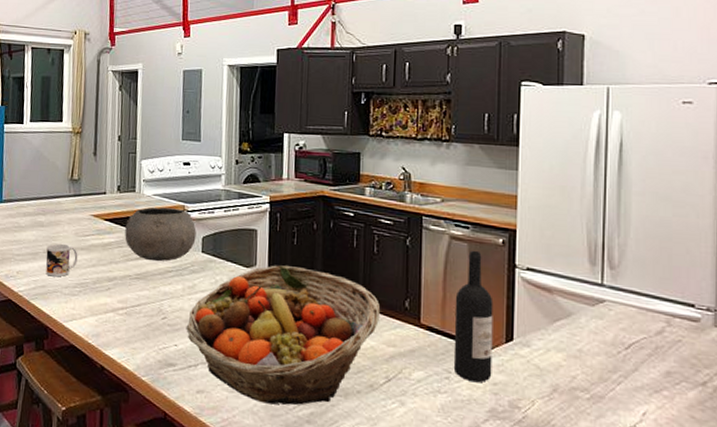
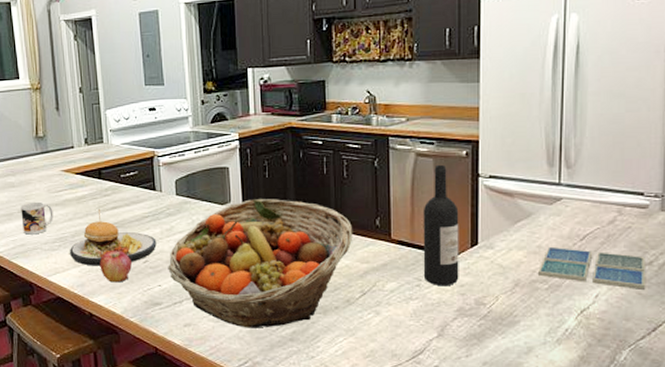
plate: none [89,258,177,317] -> present [70,209,157,266]
apple: none [117,302,150,337] -> present [99,251,132,283]
bowl: present [125,207,197,262] -> none [97,155,169,209]
drink coaster: none [579,351,698,413] -> present [538,246,645,289]

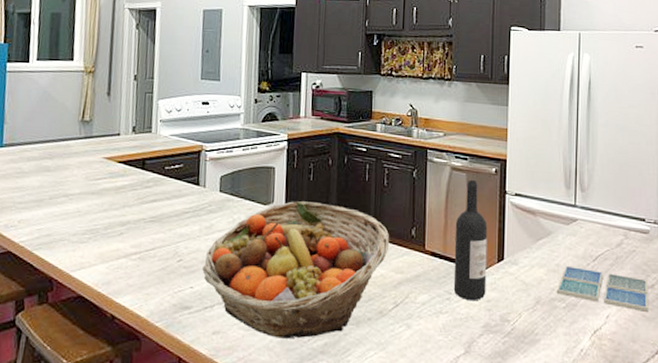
mug: present [21,201,54,235] -> none [51,188,88,224]
plate: present [70,209,157,266] -> none [99,201,194,263]
apple: present [99,251,132,283] -> none [130,246,165,282]

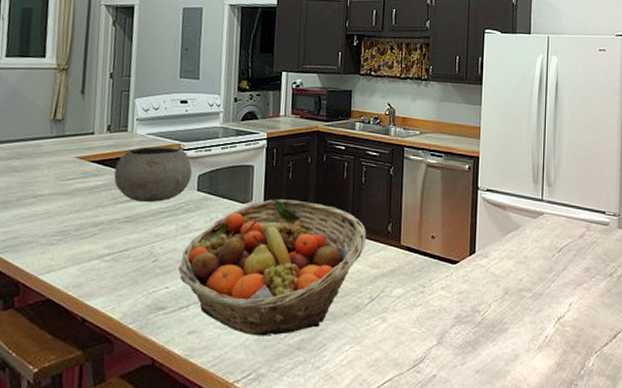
bowl: none [139,147,215,203] -> present [114,146,192,203]
wine bottle: present [453,179,488,300] -> none [427,176,461,292]
drink coaster: present [557,265,648,312] -> none [524,257,607,299]

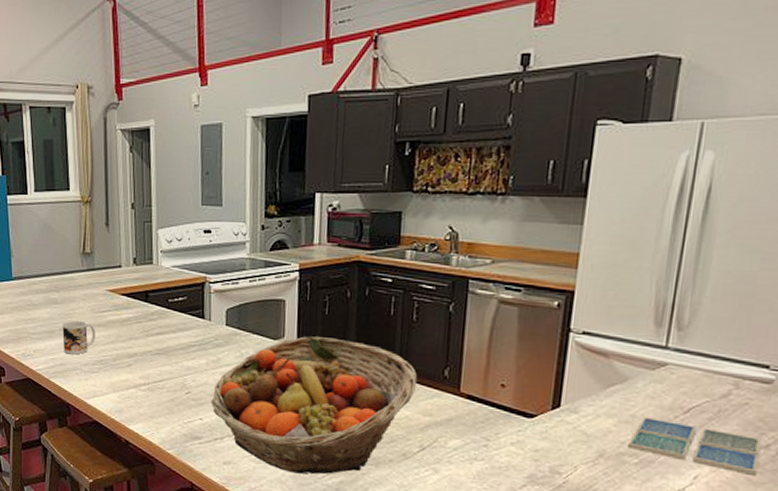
mug: none [19,189,59,226] -> present [62,320,96,355]
bowl: present [114,146,192,203] -> none [143,279,220,336]
drink coaster: none [524,257,607,299] -> present [628,417,761,475]

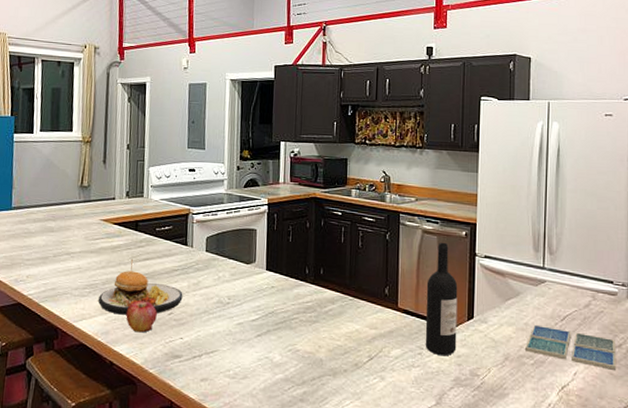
mug: present [62,320,96,355] -> none [56,247,88,280]
plate: none [110,334,201,393] -> present [99,260,183,315]
apple: none [140,378,173,412] -> present [126,300,157,333]
fruit basket: present [211,336,418,474] -> none [191,261,365,387]
wine bottle: none [492,314,542,449] -> present [425,242,458,355]

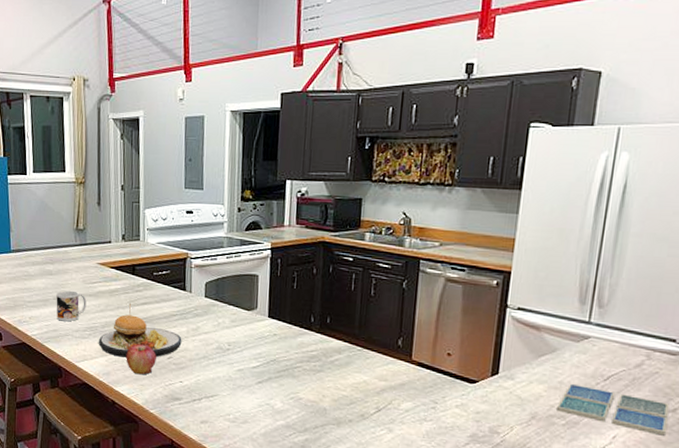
mug: none [56,247,88,280] -> present [56,290,87,322]
wine bottle: present [425,242,458,355] -> none [440,291,483,411]

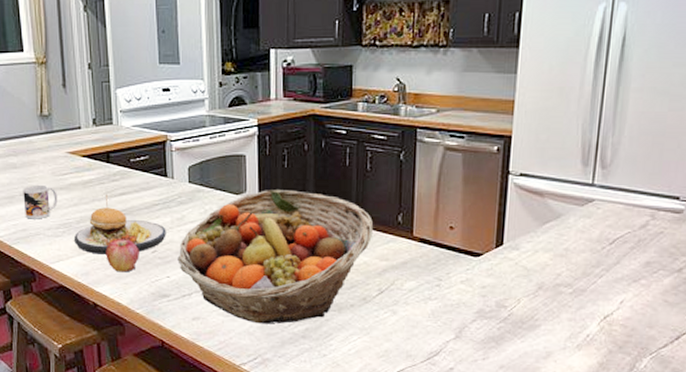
fruit basket: none [190,308,375,433] -> present [177,190,374,324]
drink coaster: present [557,383,669,436] -> none [563,249,675,297]

